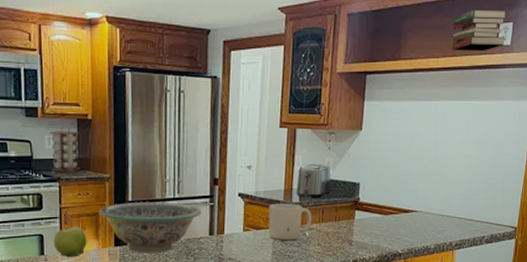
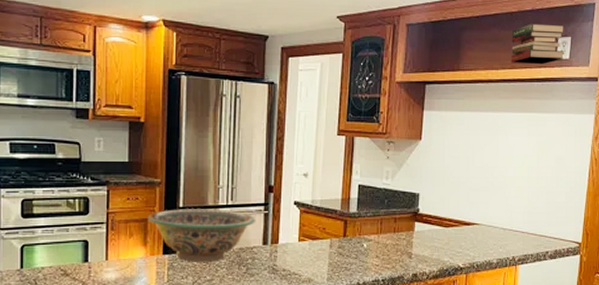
spice rack: present [50,124,80,173] -> none [100,126,132,176]
fruit: present [53,226,87,257] -> none [98,232,134,264]
mug: present [269,204,312,241] -> none [325,214,370,253]
toaster: present [296,164,331,198] -> none [354,173,390,208]

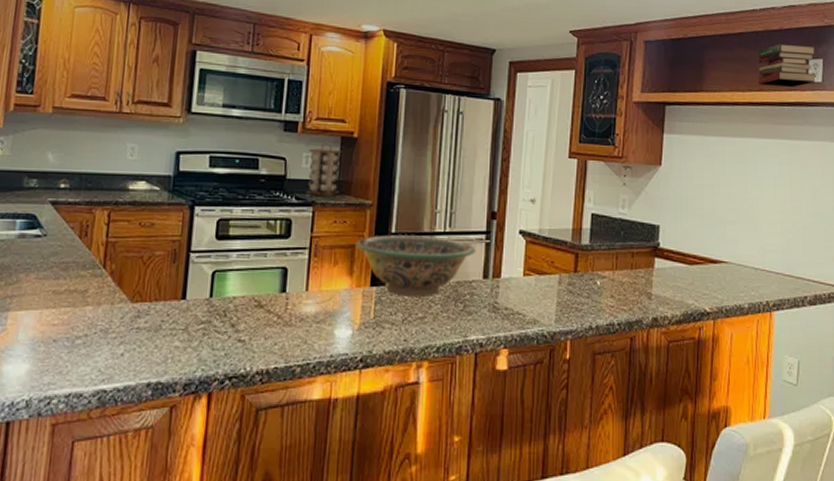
spice rack: none [100,126,132,176] -> present [306,141,343,197]

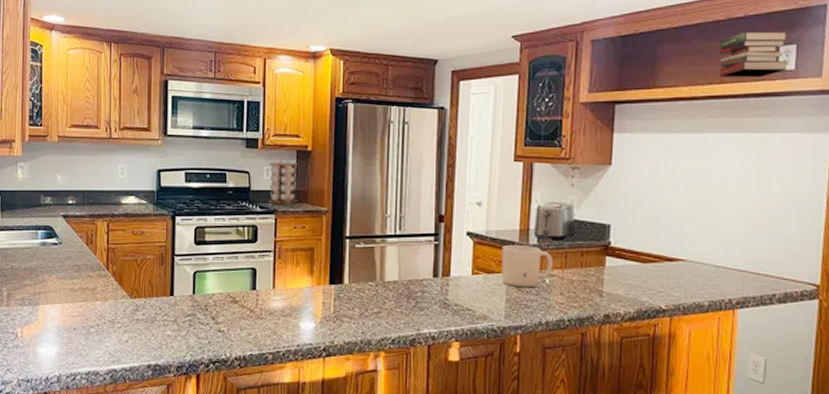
decorative bowl: present [354,234,477,297] -> none [313,238,426,294]
mug: none [554,245,604,291] -> present [502,245,553,288]
toaster: none [586,201,627,241] -> present [533,202,576,240]

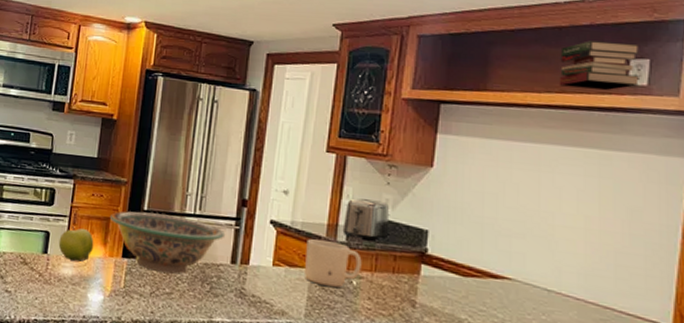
fruit: none [266,260,301,293] -> present [58,226,94,261]
spice rack: present [268,155,299,205] -> none [68,121,103,172]
decorative bowl: none [313,238,426,294] -> present [109,211,226,274]

